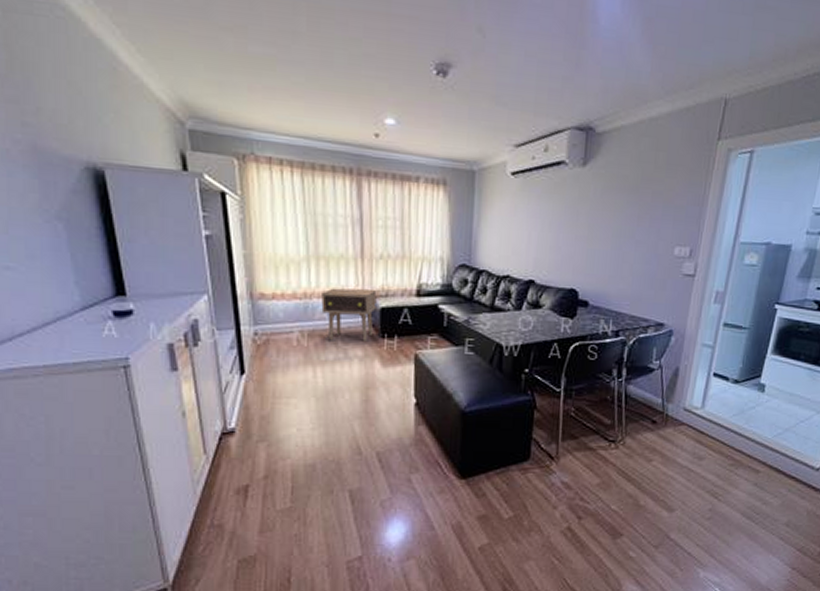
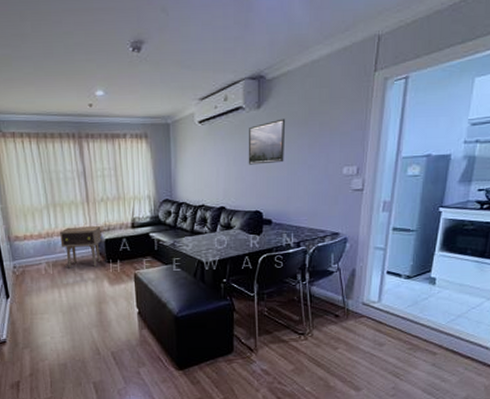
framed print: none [566,181,615,234] -> present [248,118,286,165]

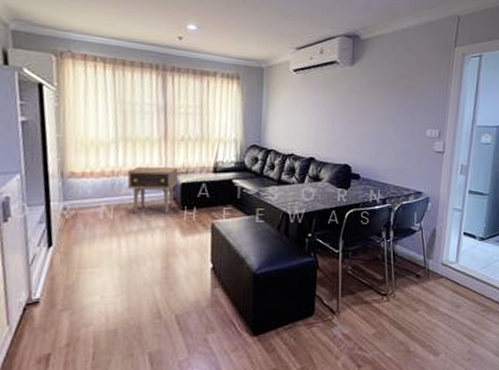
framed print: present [248,118,286,165] -> none [339,77,377,119]

